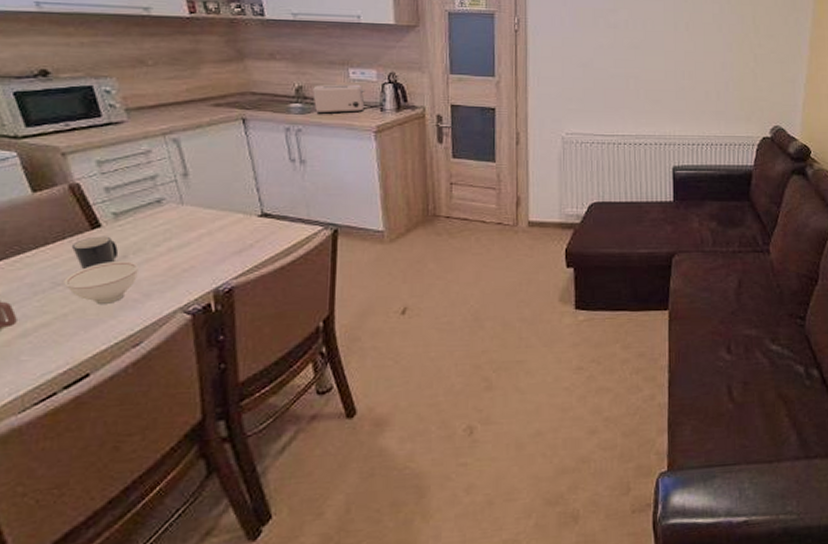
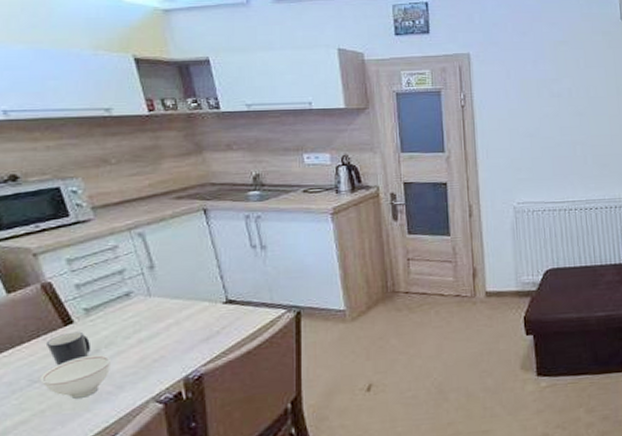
toaster: present [311,84,365,115] -> none [268,168,320,201]

